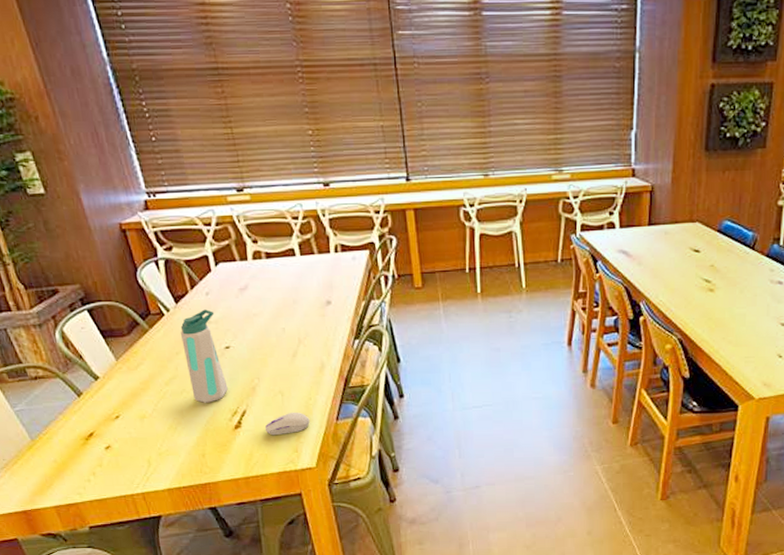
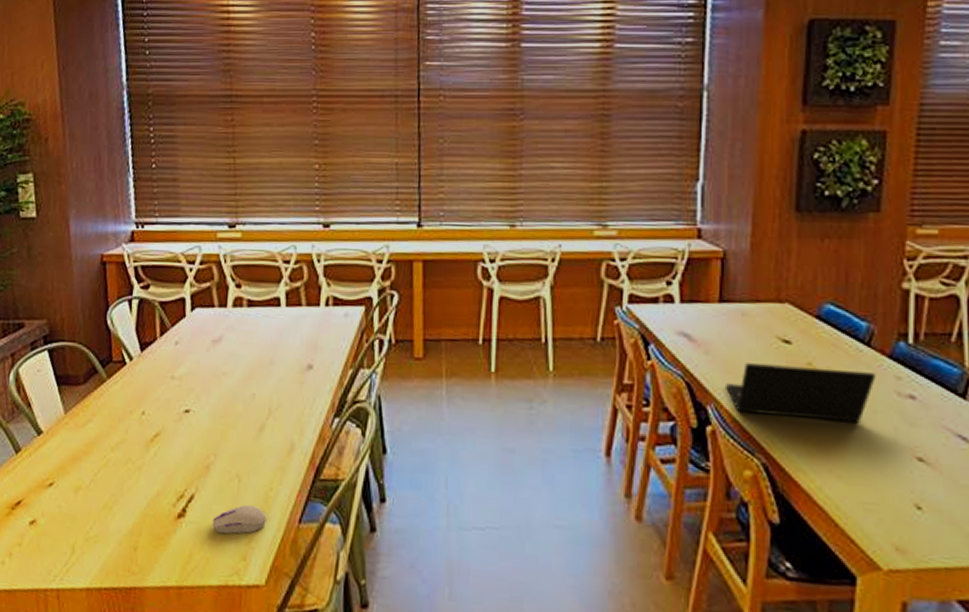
water bottle: present [180,309,228,404] -> none [138,361,180,481]
laptop: none [654,268,757,305] -> present [726,363,876,423]

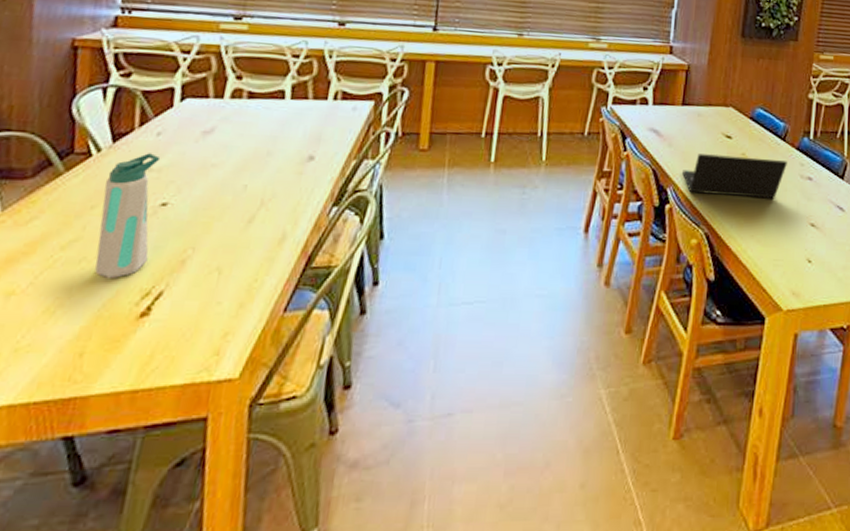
water bottle: none [138,361,180,481] -> present [95,153,161,280]
computer mouse: present [212,505,267,534] -> none [181,298,248,330]

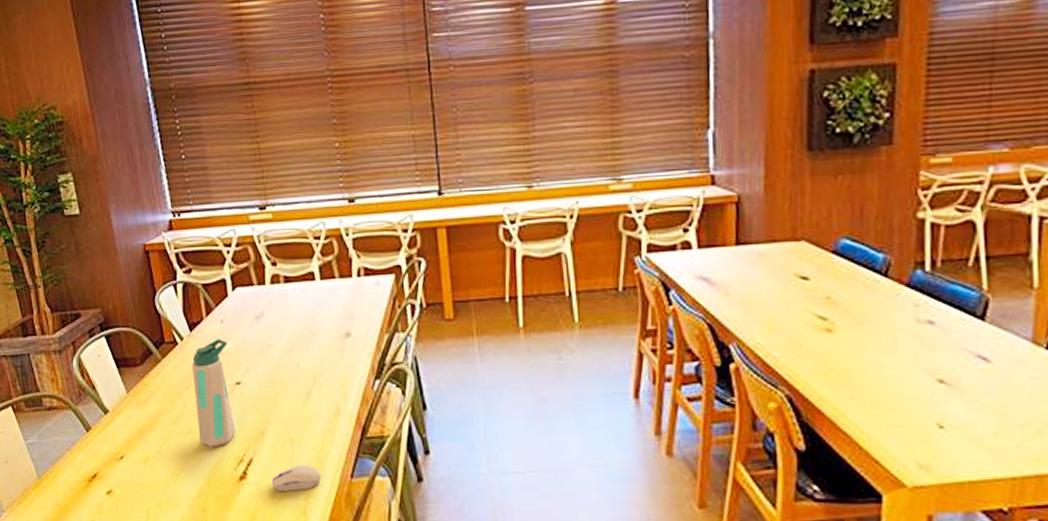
computer mouse: none [181,298,248,330] -> present [271,465,321,492]
laptop: present [682,154,787,199] -> none [747,301,894,351]

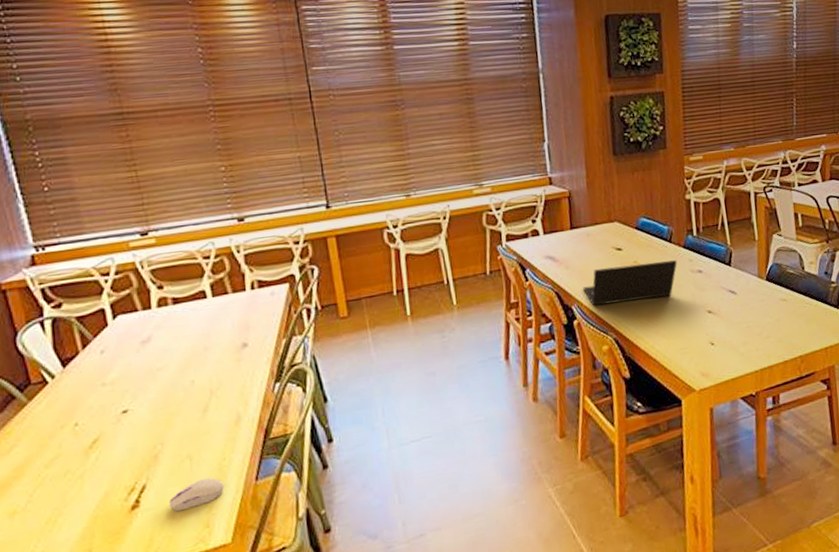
water bottle: present [192,339,235,448] -> none [67,370,124,484]
laptop: none [747,301,894,351] -> present [583,260,677,306]

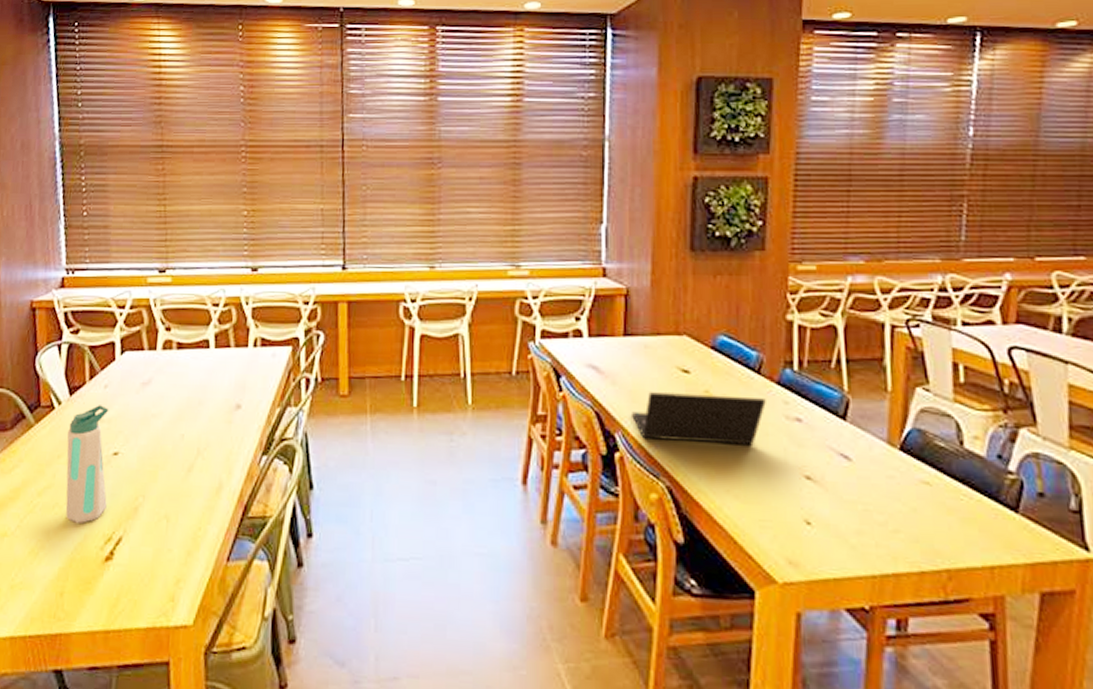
water bottle: none [67,370,124,484] -> present [65,405,109,525]
computer mouse: present [168,478,224,512] -> none [139,545,195,576]

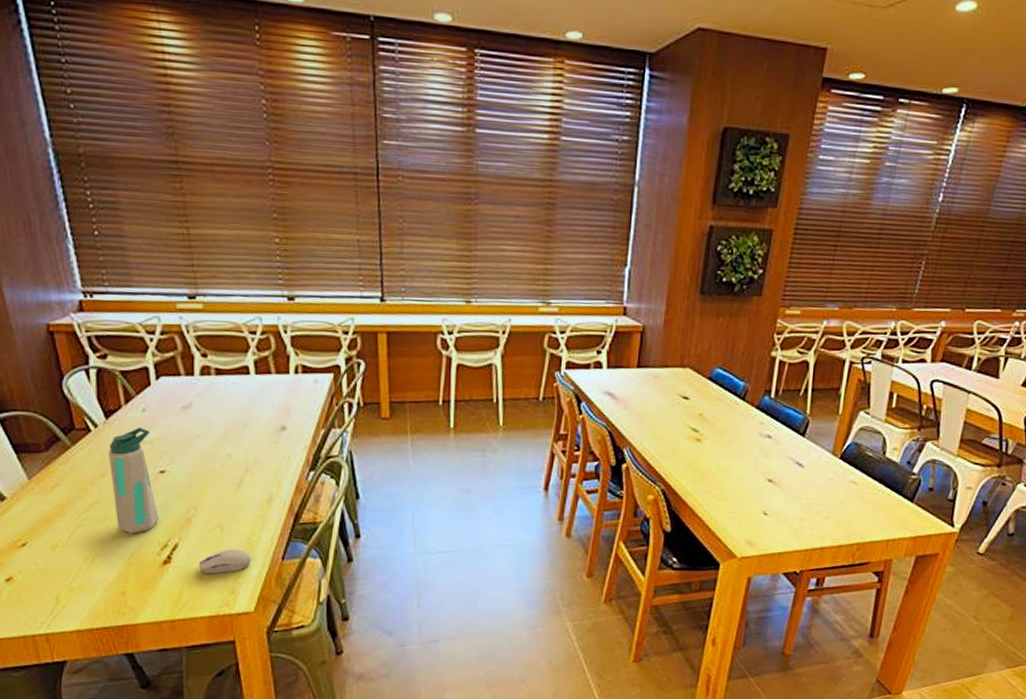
computer mouse: none [139,545,195,576] -> present [198,549,251,574]
laptop: present [632,392,766,446] -> none [639,415,746,457]

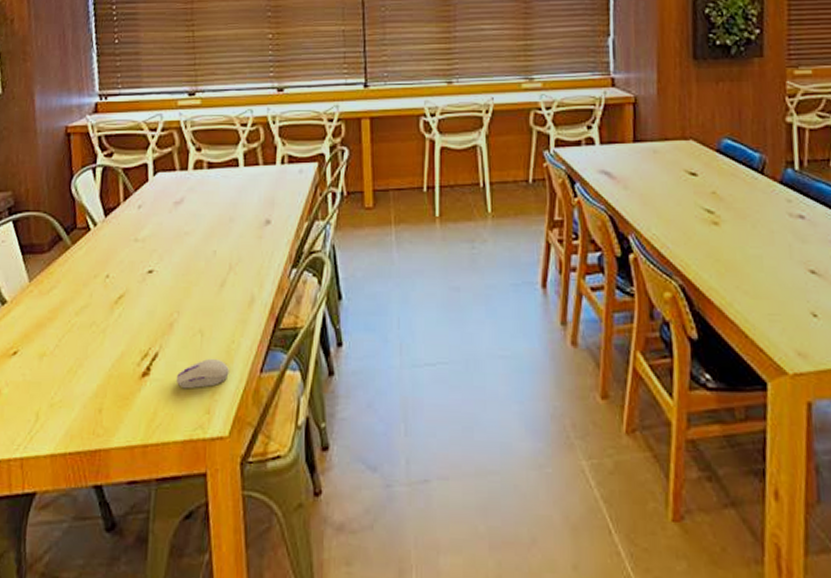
water bottle: present [109,427,159,535] -> none [102,225,143,342]

